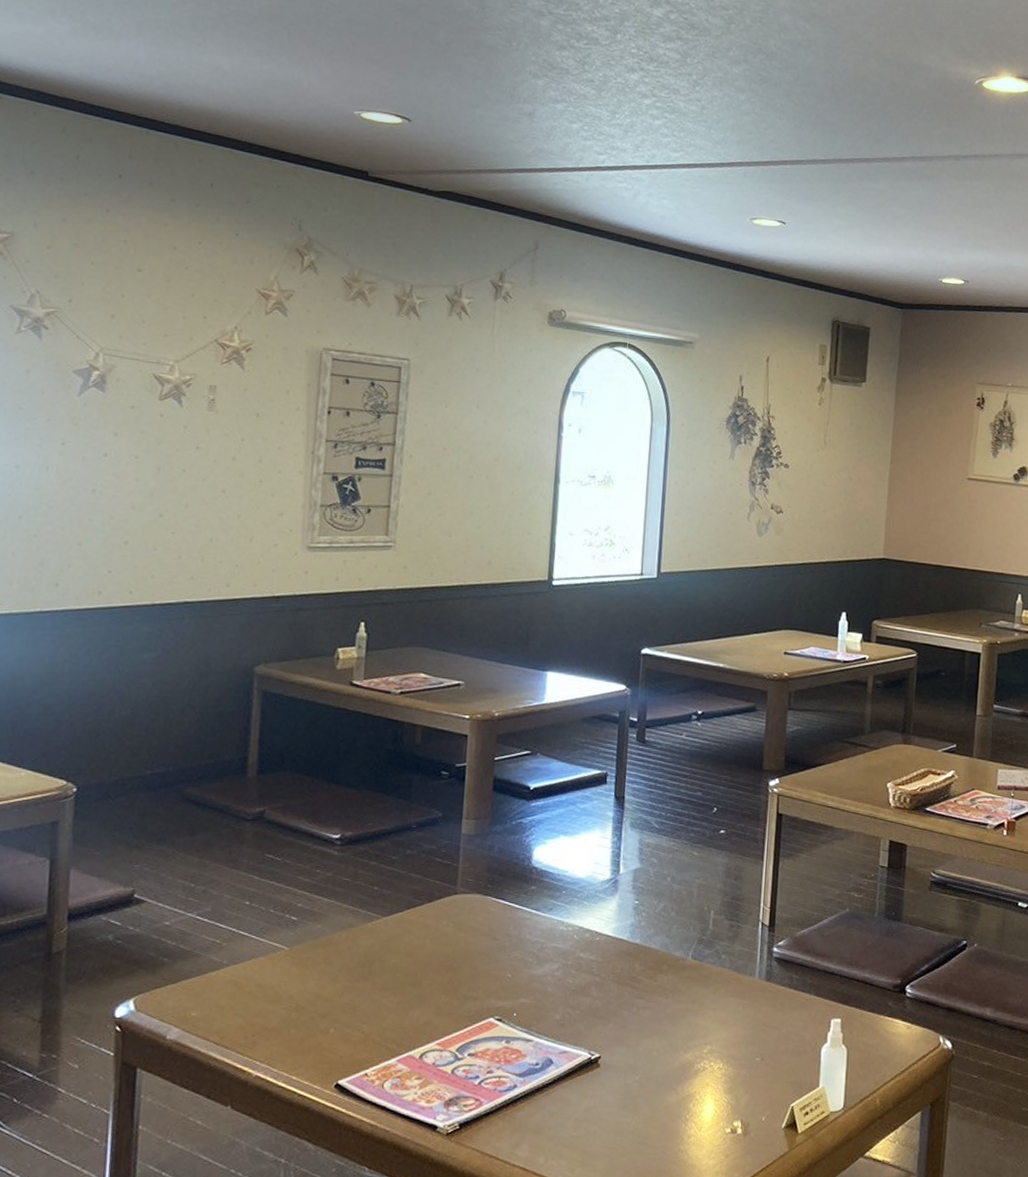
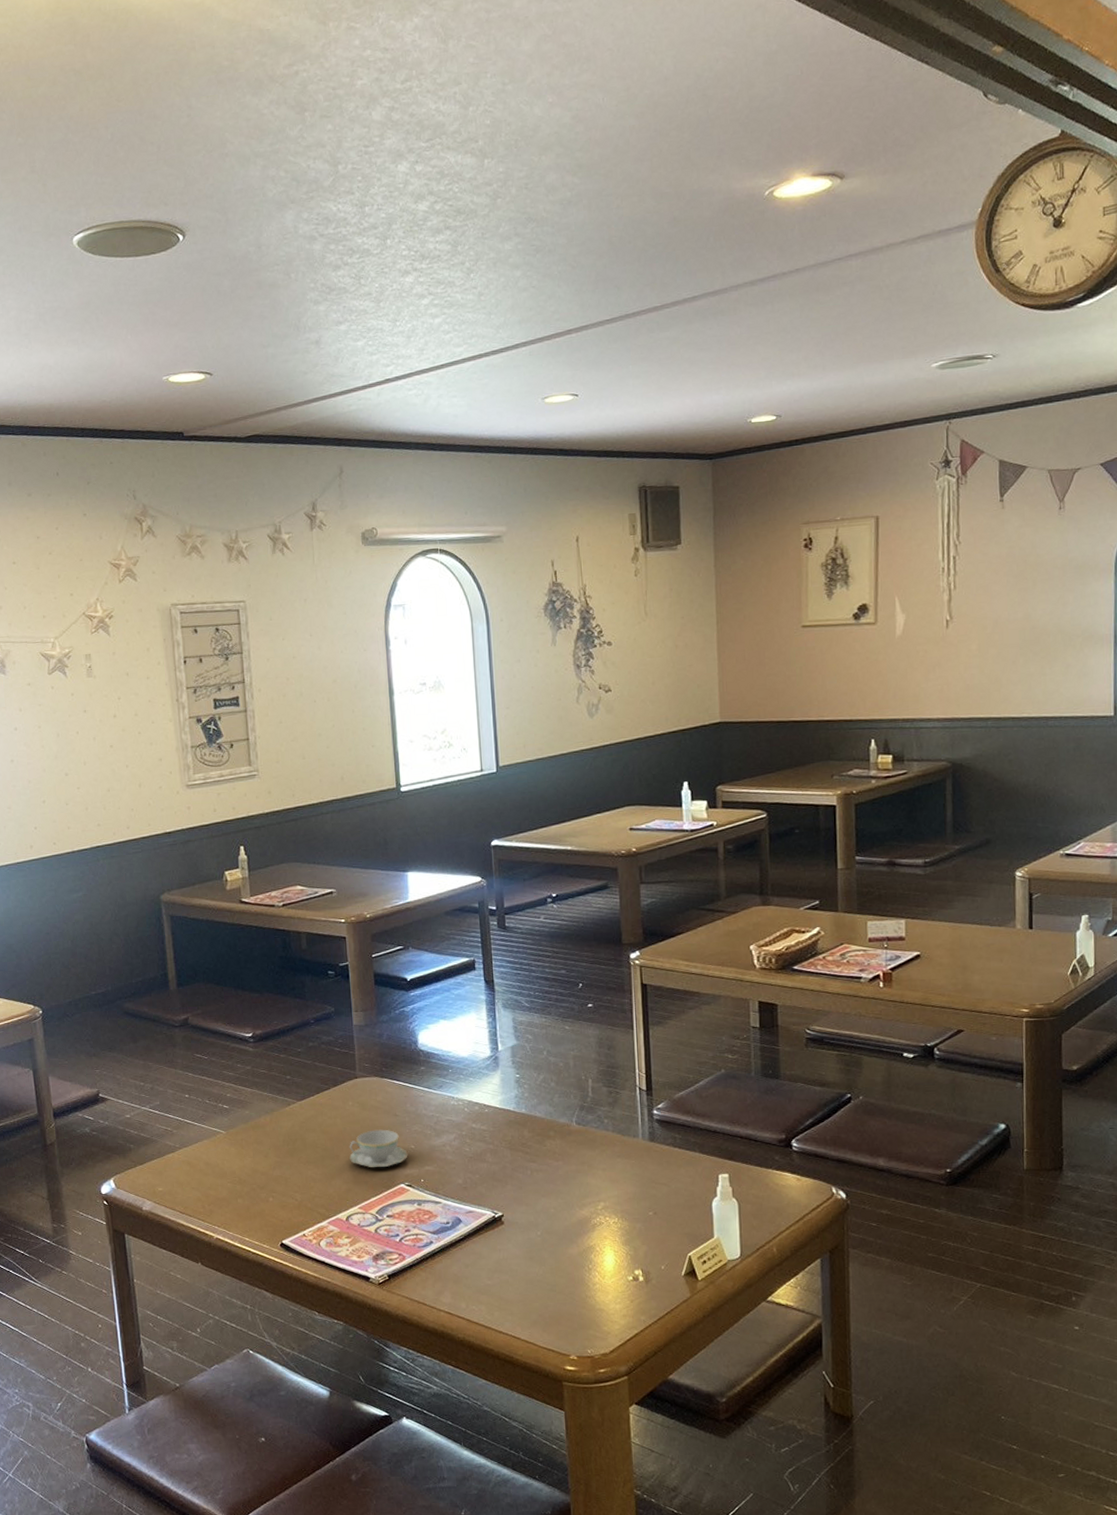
teacup: none [434,954,503,997] -> present [349,1129,408,1167]

